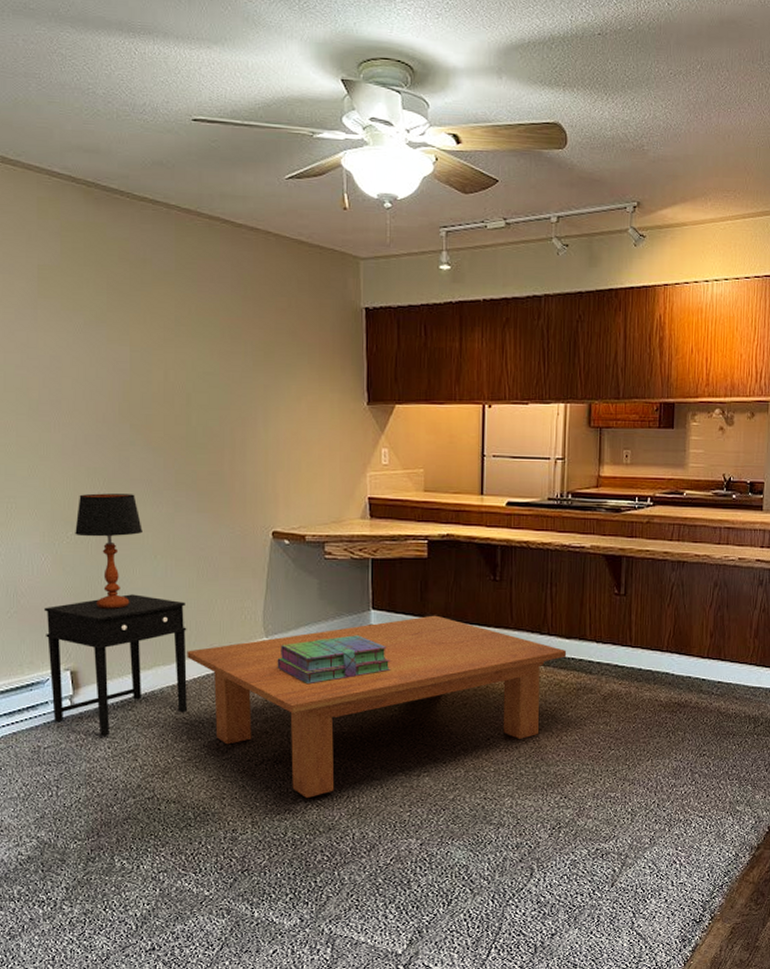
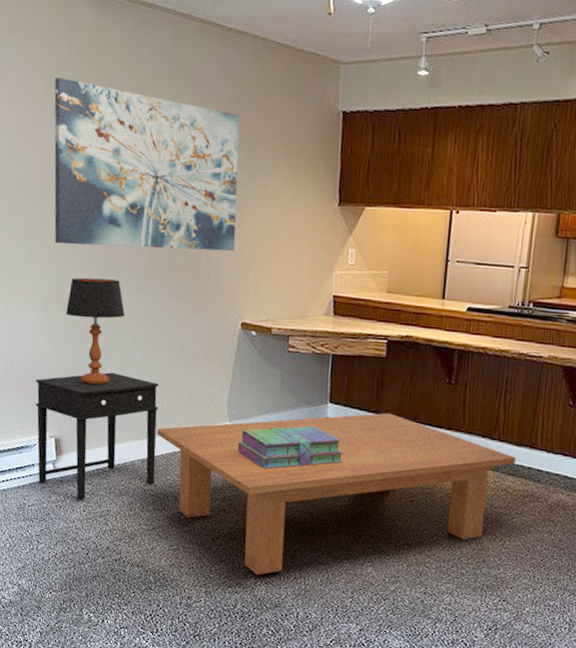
wall art: none [48,278,260,459] -> present [54,77,240,252]

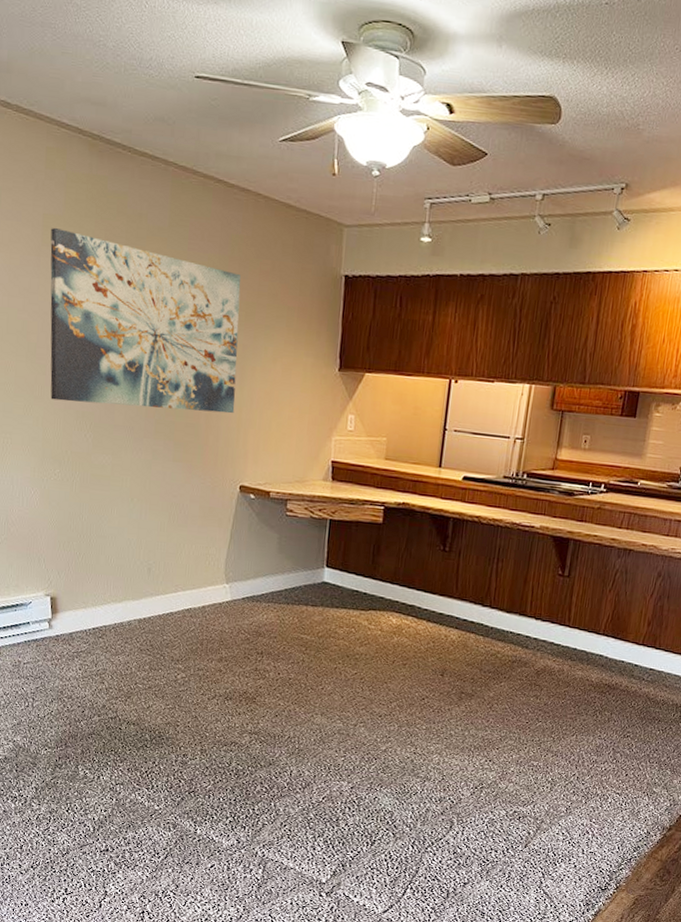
side table: present [36,372,159,501] -> none [31,532,156,659]
table lamp: present [66,277,125,385] -> none [62,435,122,545]
coffee table: present [157,412,517,575] -> none [154,578,506,734]
stack of books: present [237,426,343,469] -> none [234,589,339,631]

